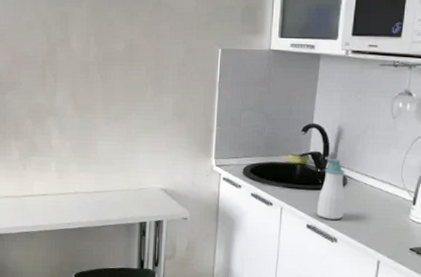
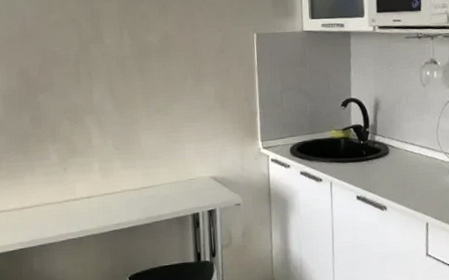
soap bottle: present [316,159,345,220] -> none [364,130,390,189]

